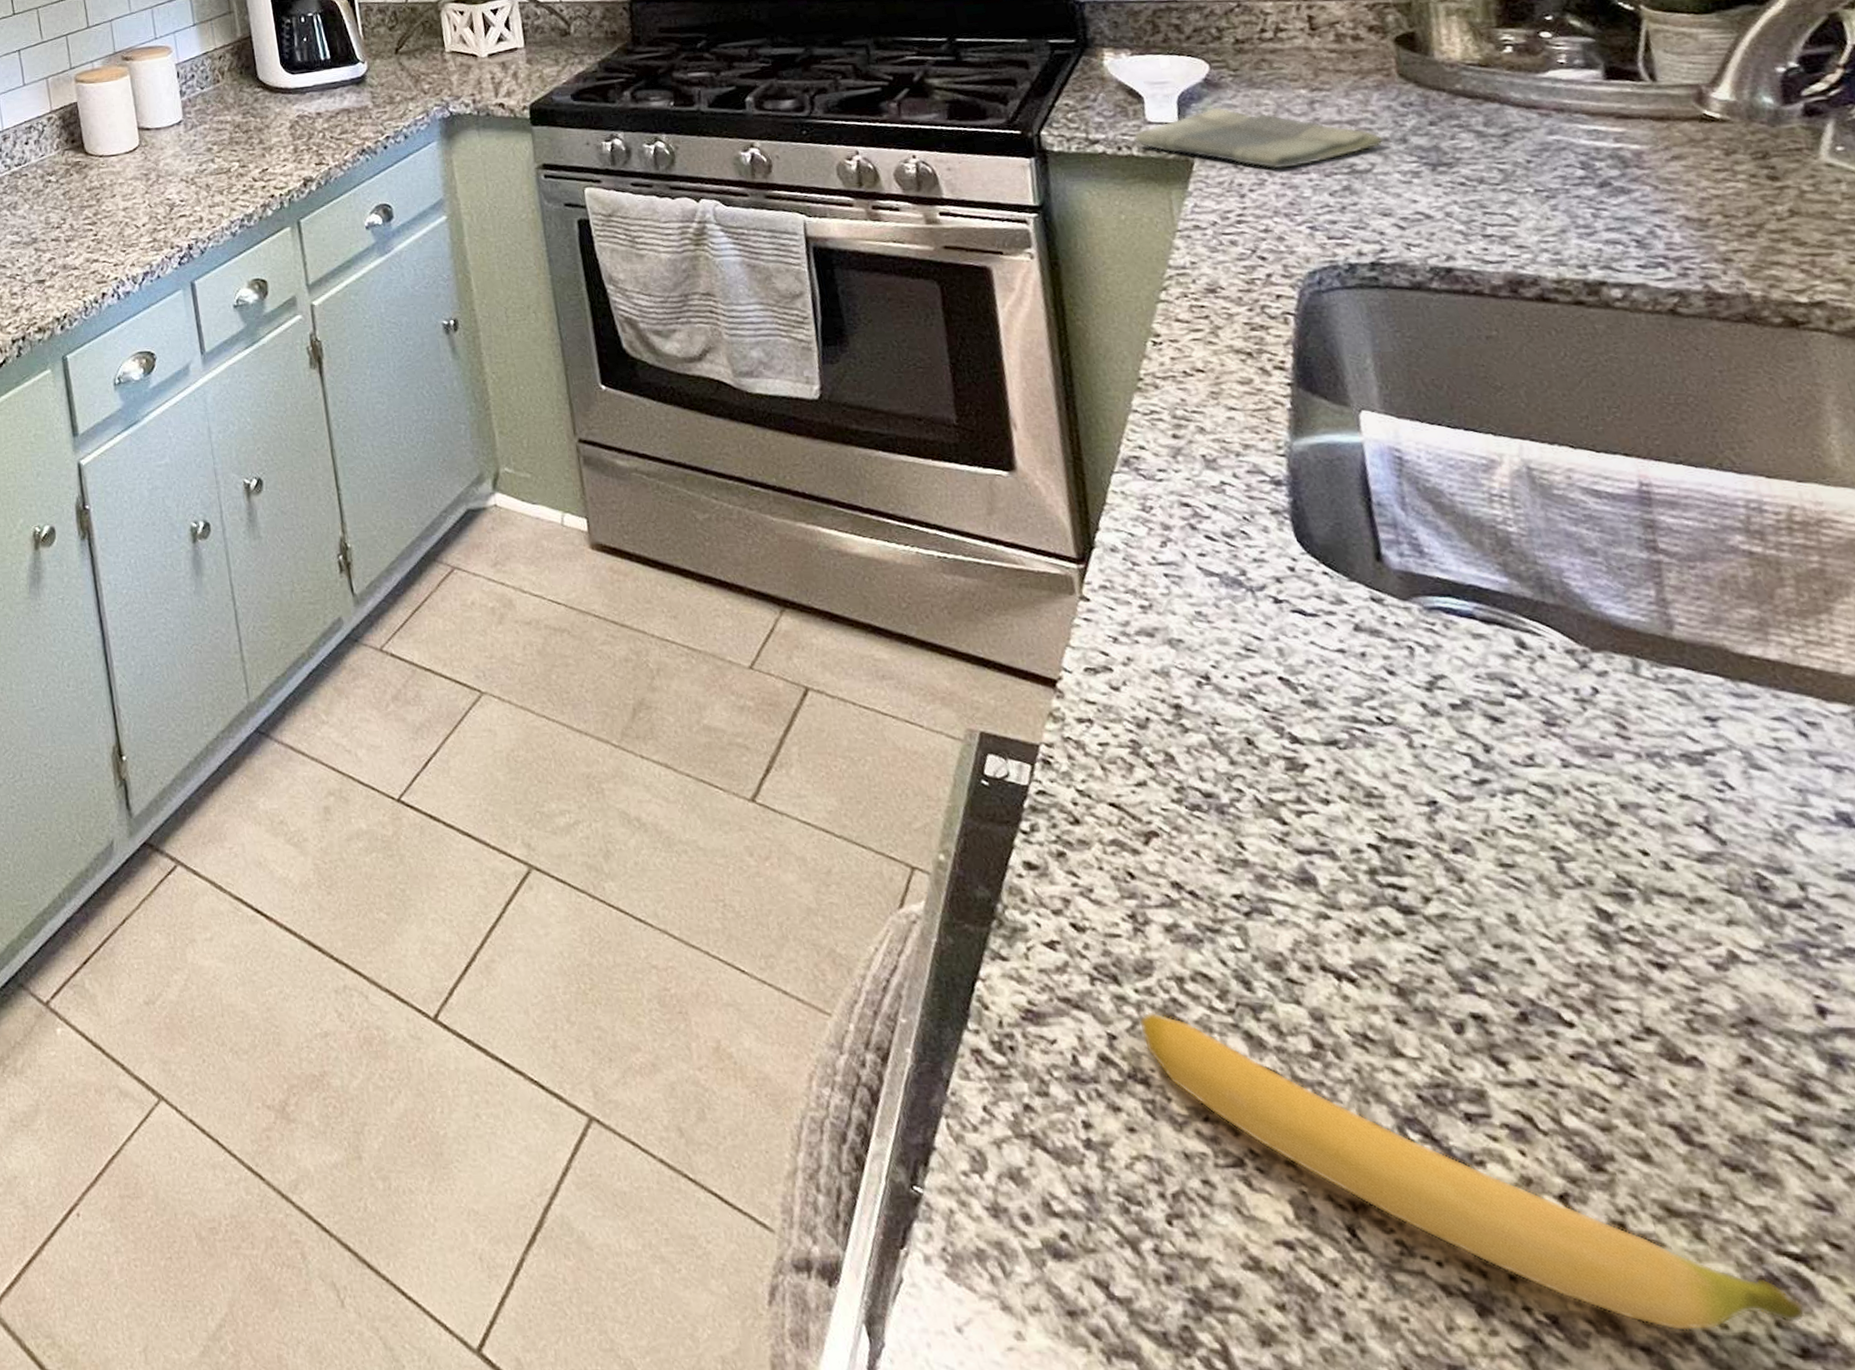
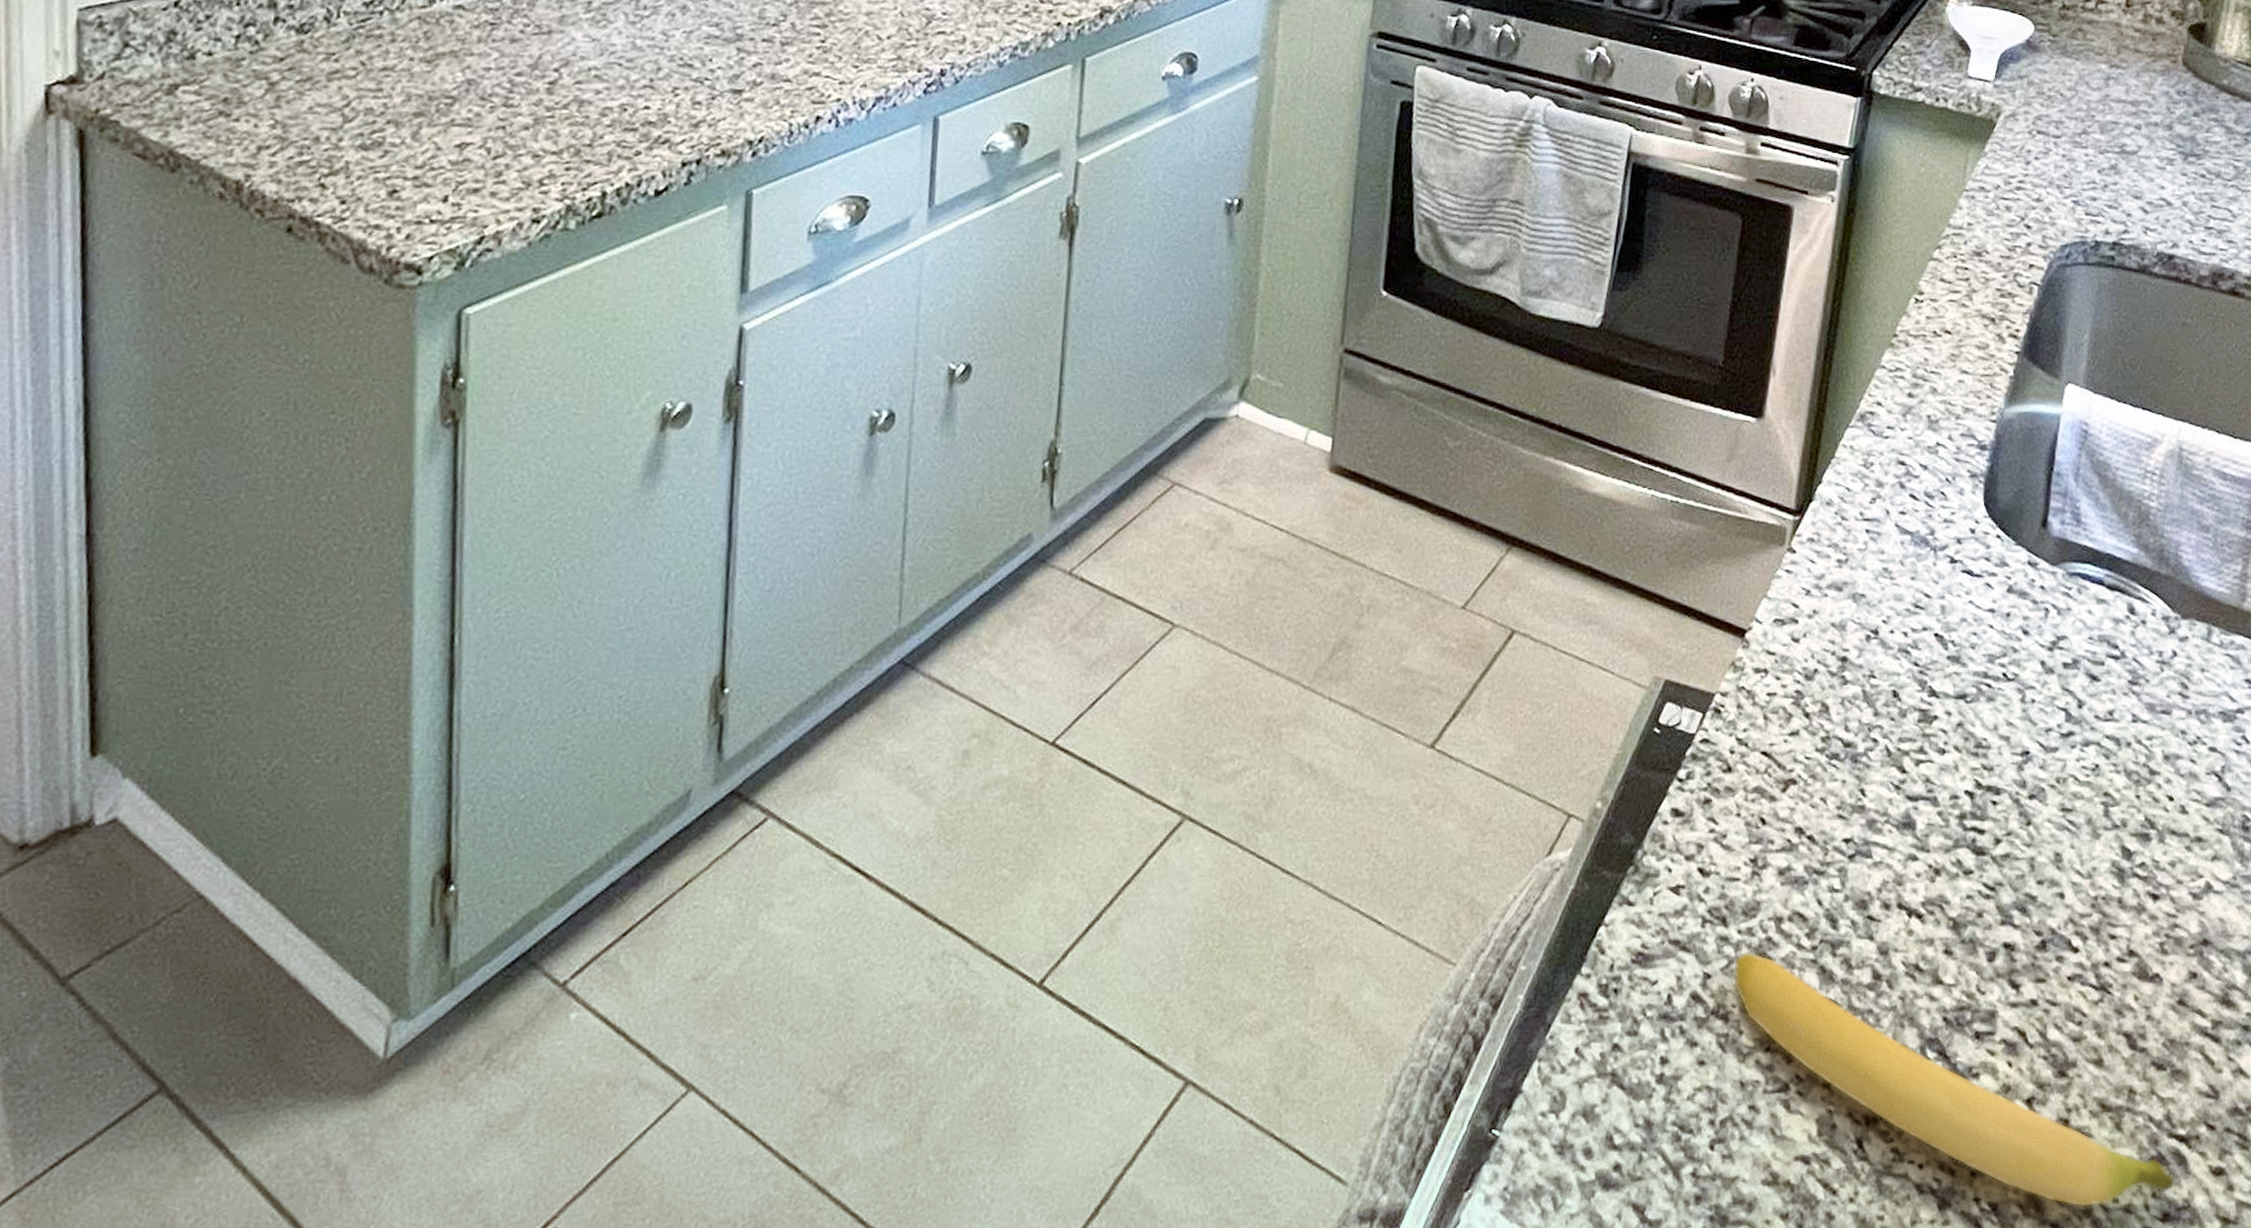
dish towel: present [1132,106,1385,170] -> none [1951,69,2155,142]

